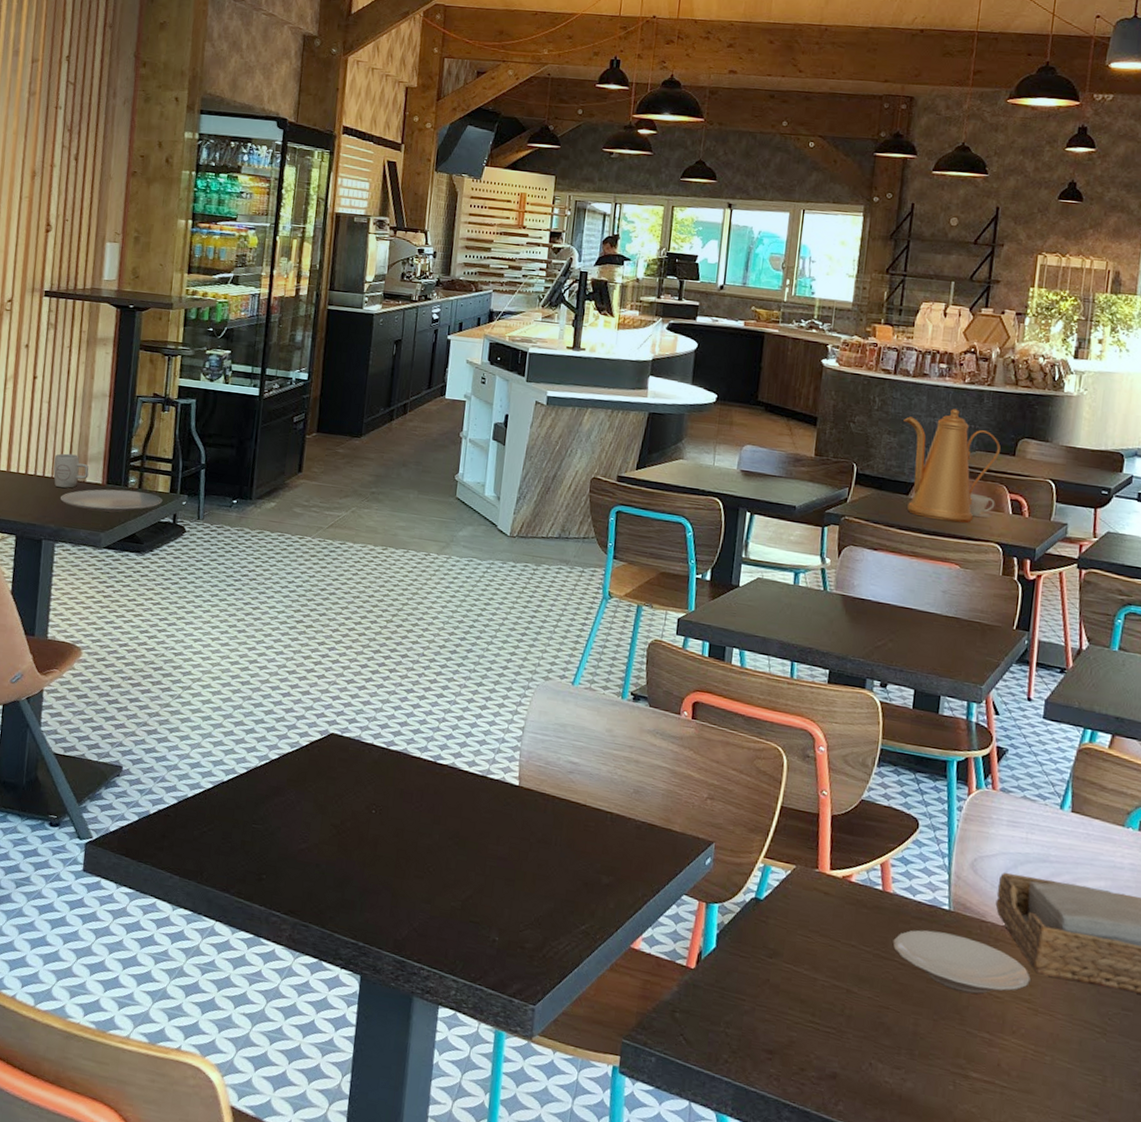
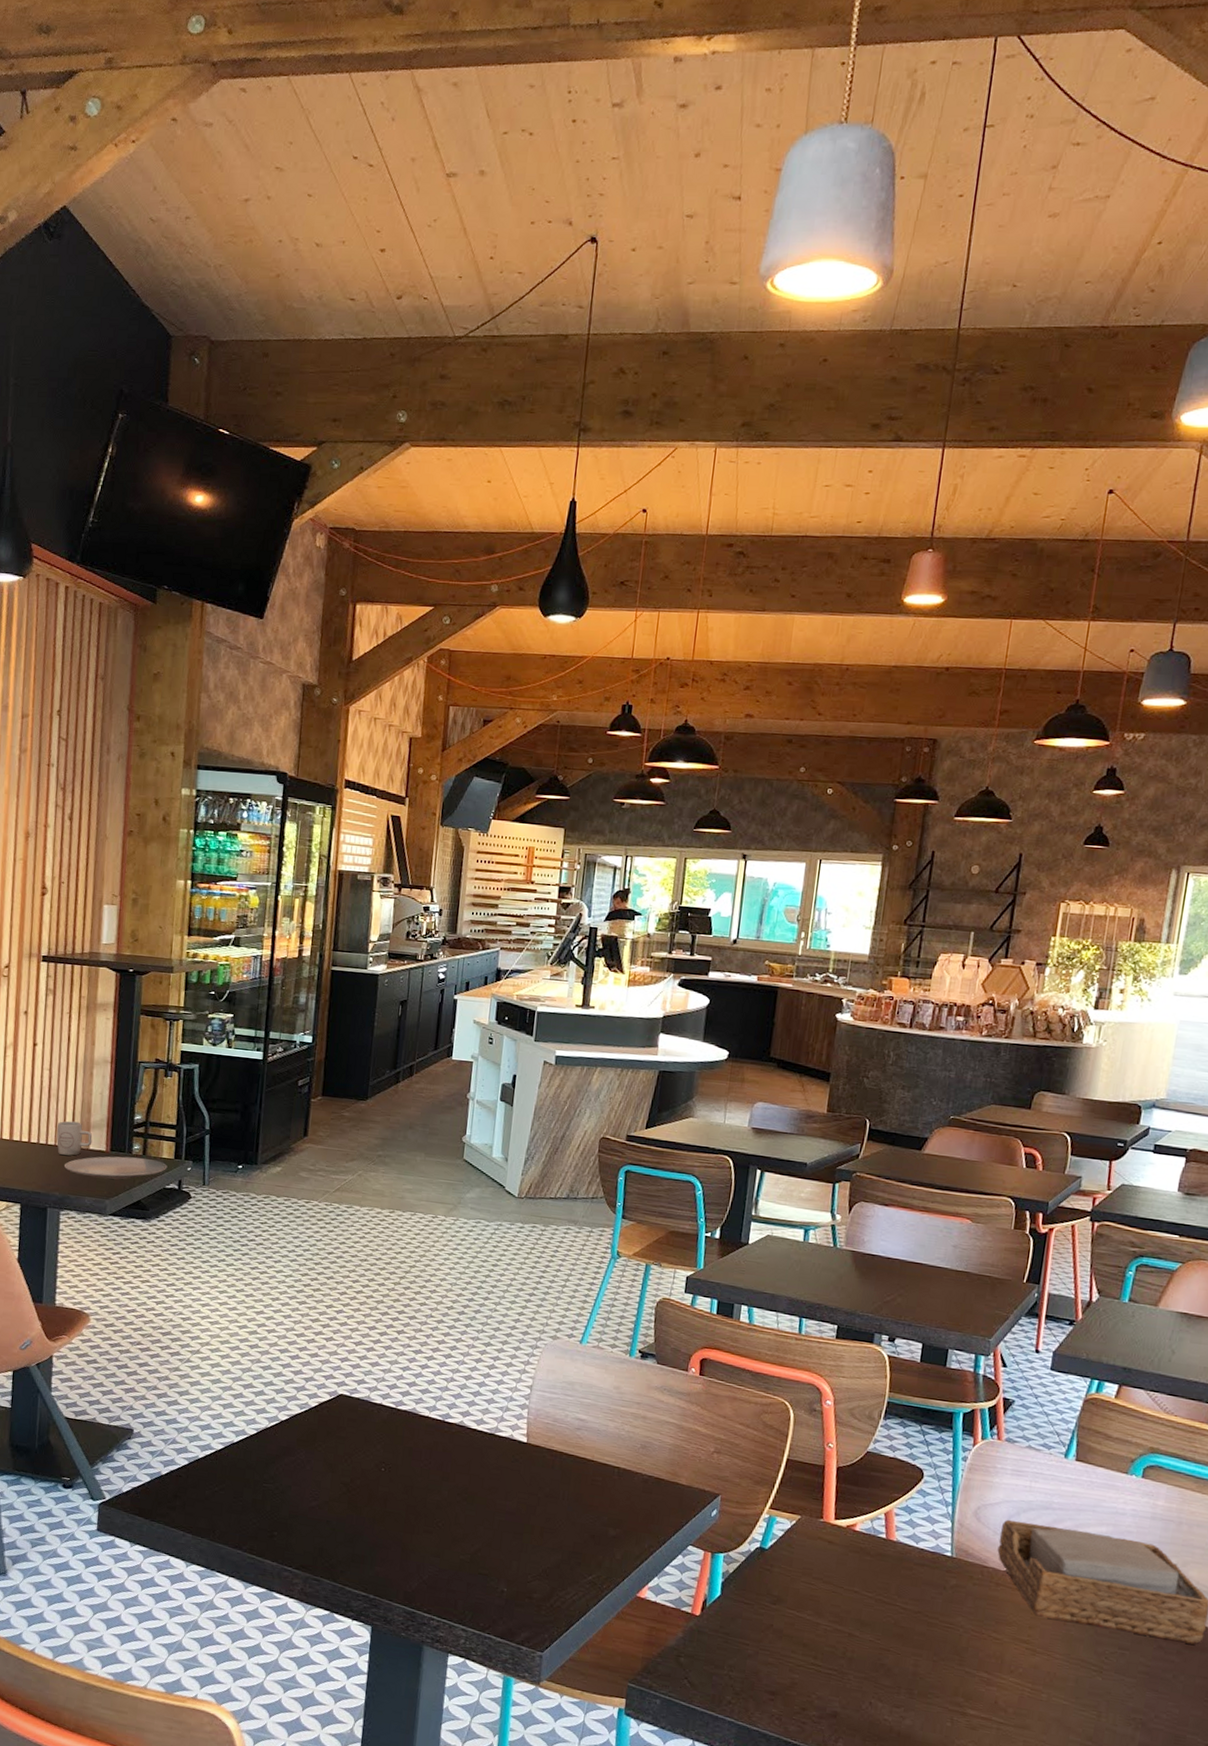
saucer: present [892,930,1032,995] -> none [894,1576,1031,1637]
coffee pot: present [903,408,1001,524] -> none [918,1062,1016,1178]
teacup: present [969,493,995,519] -> none [982,1147,1009,1173]

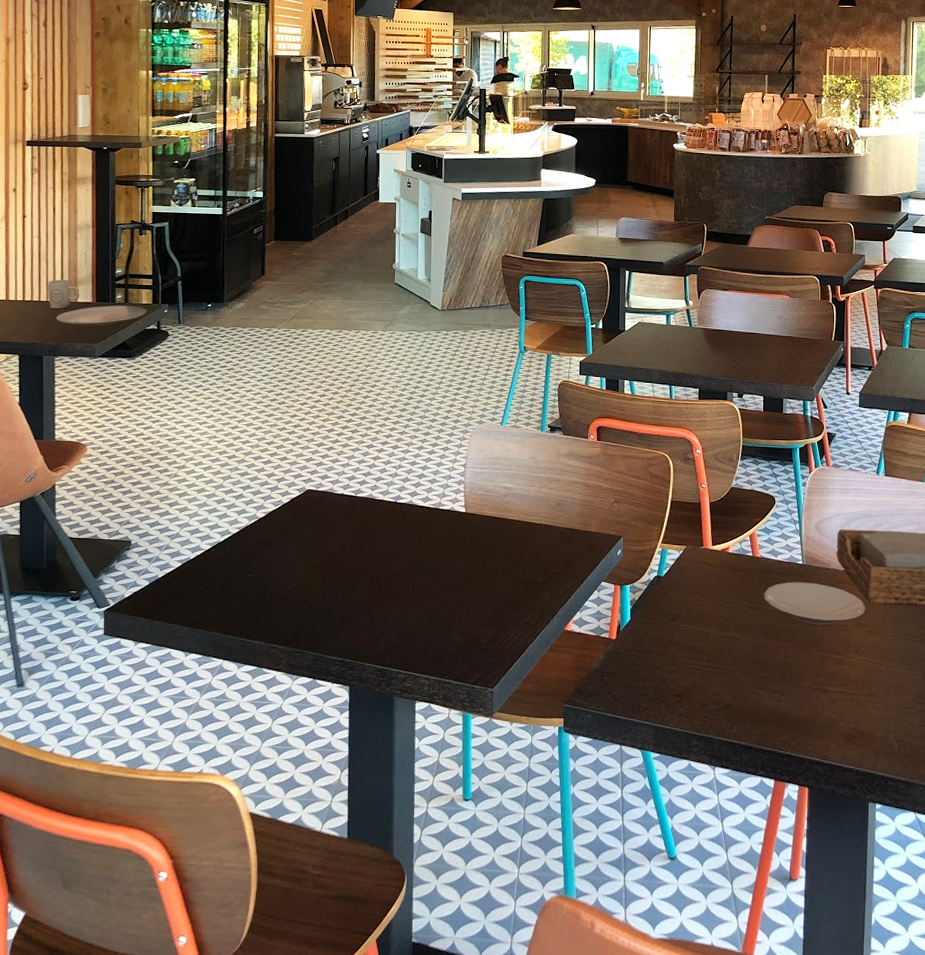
saucer: none [894,1576,1031,1637] -> present [763,582,867,627]

